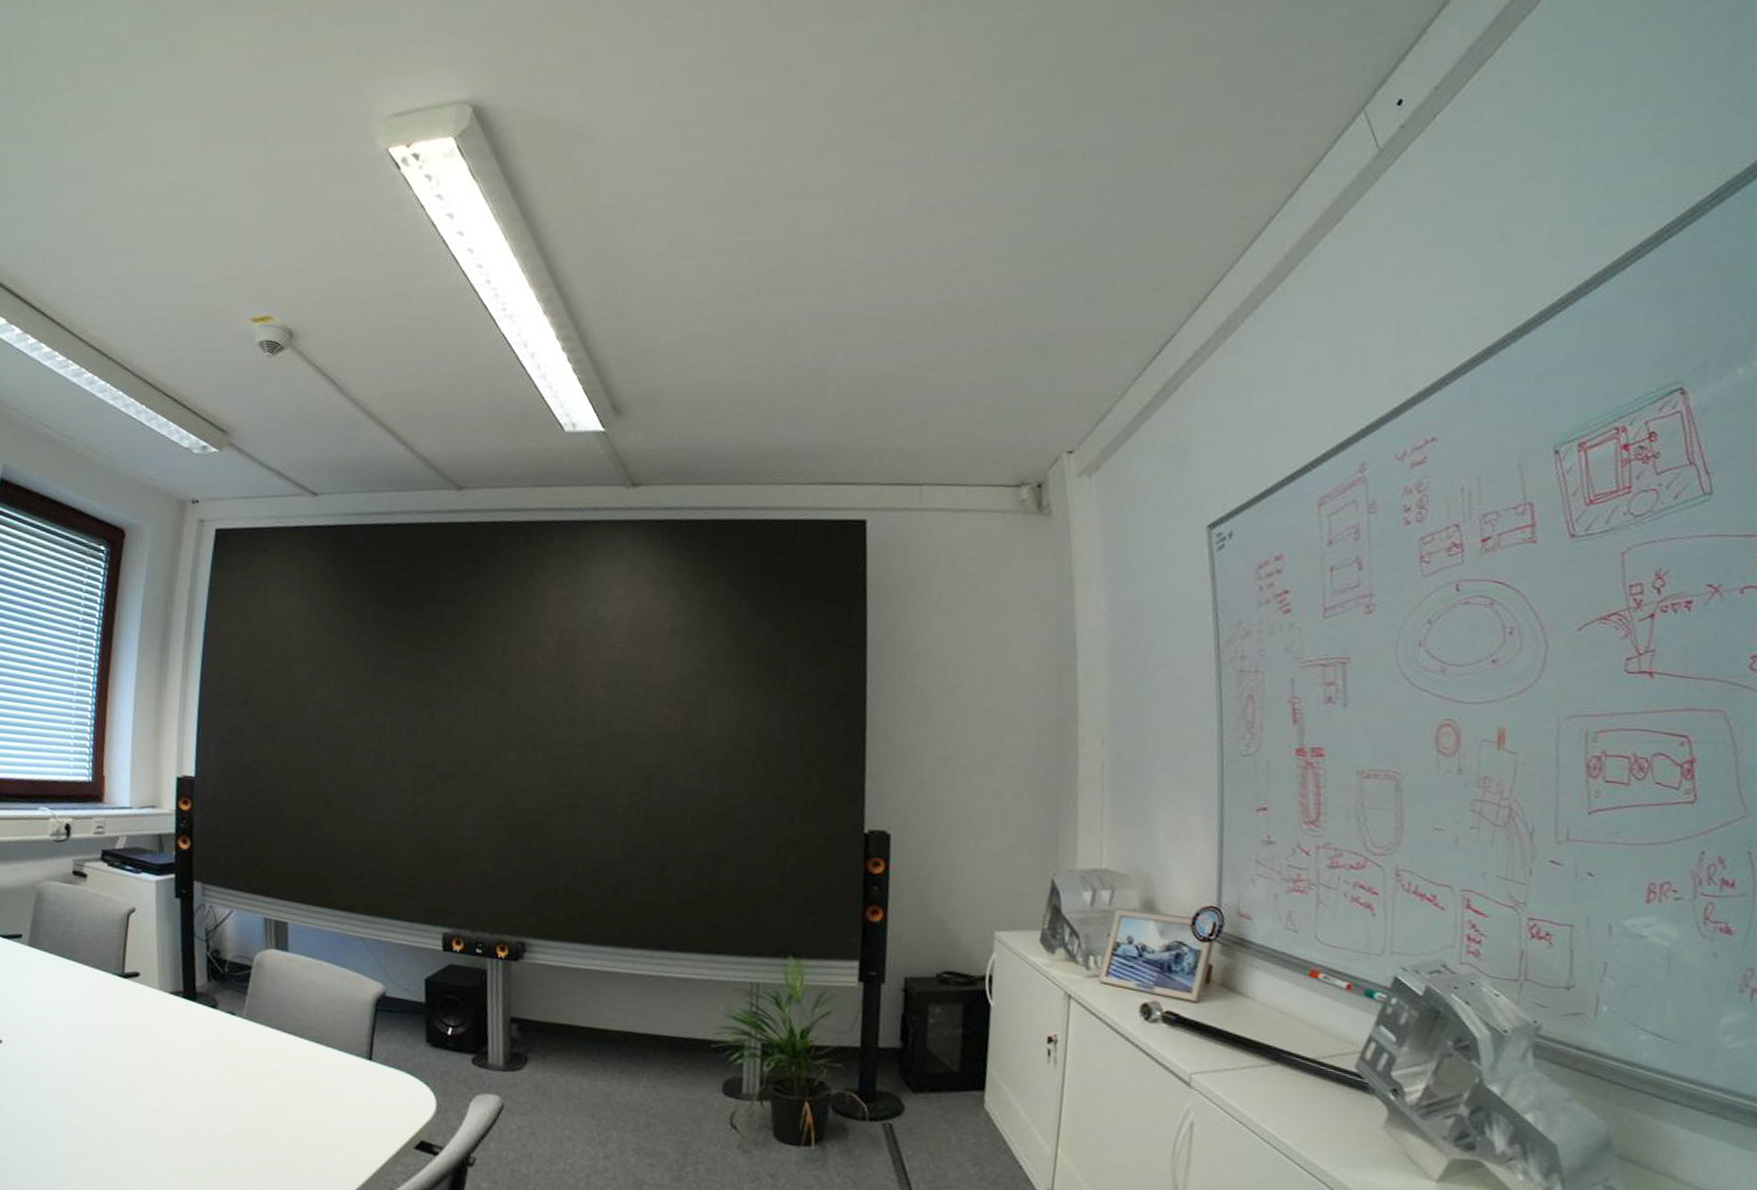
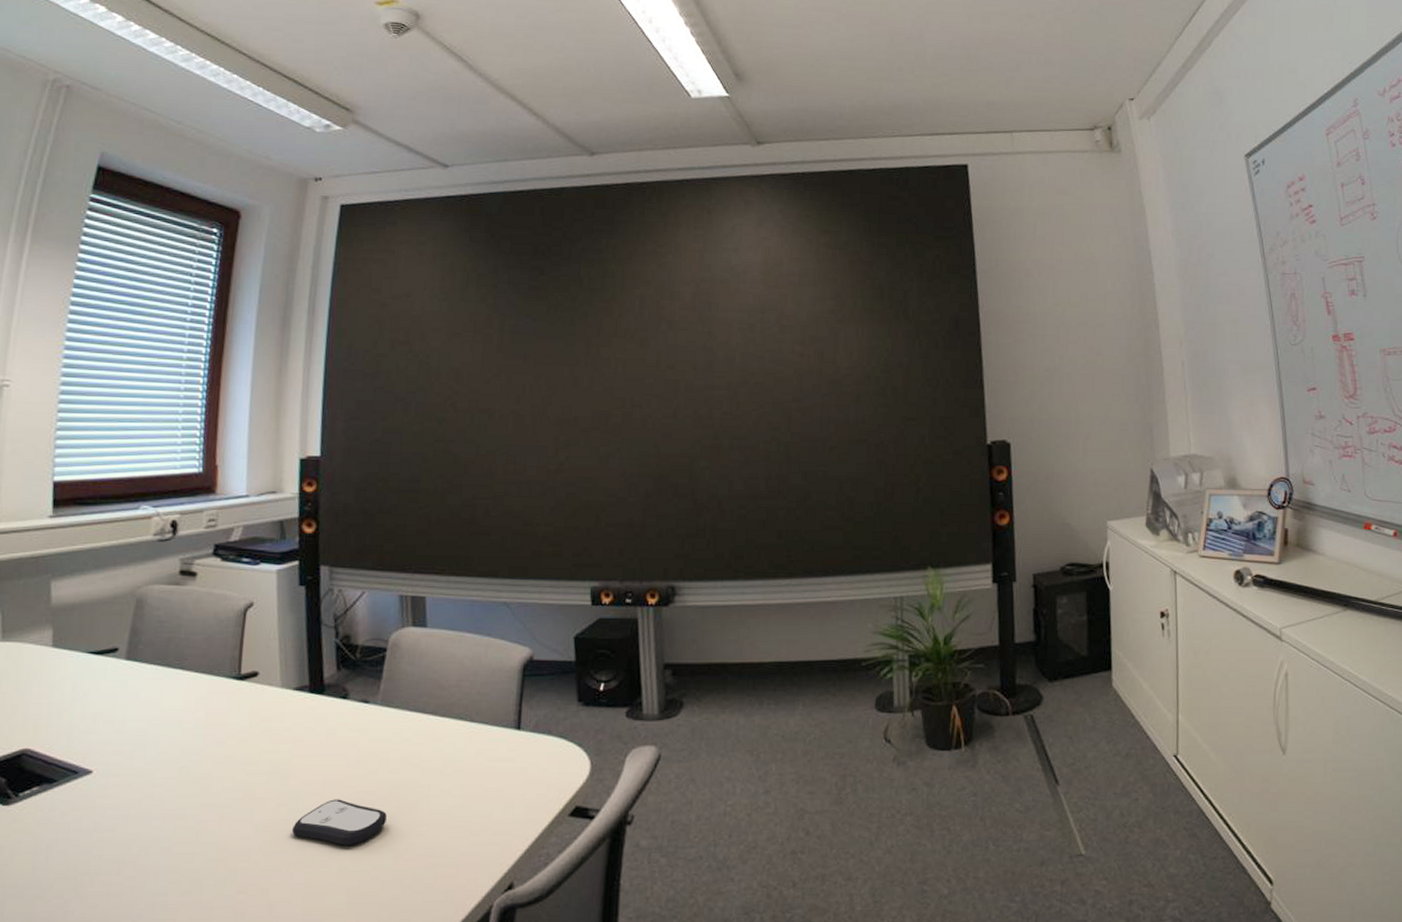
remote control: none [167,1098,250,1143] -> present [292,799,387,846]

